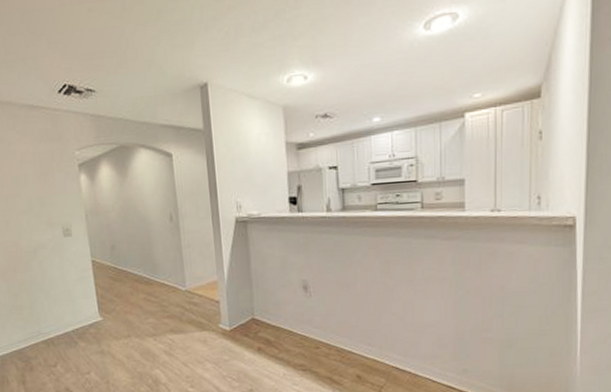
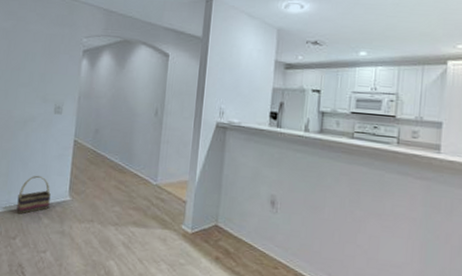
basket: none [47,301,83,342] -> present [16,175,51,214]

